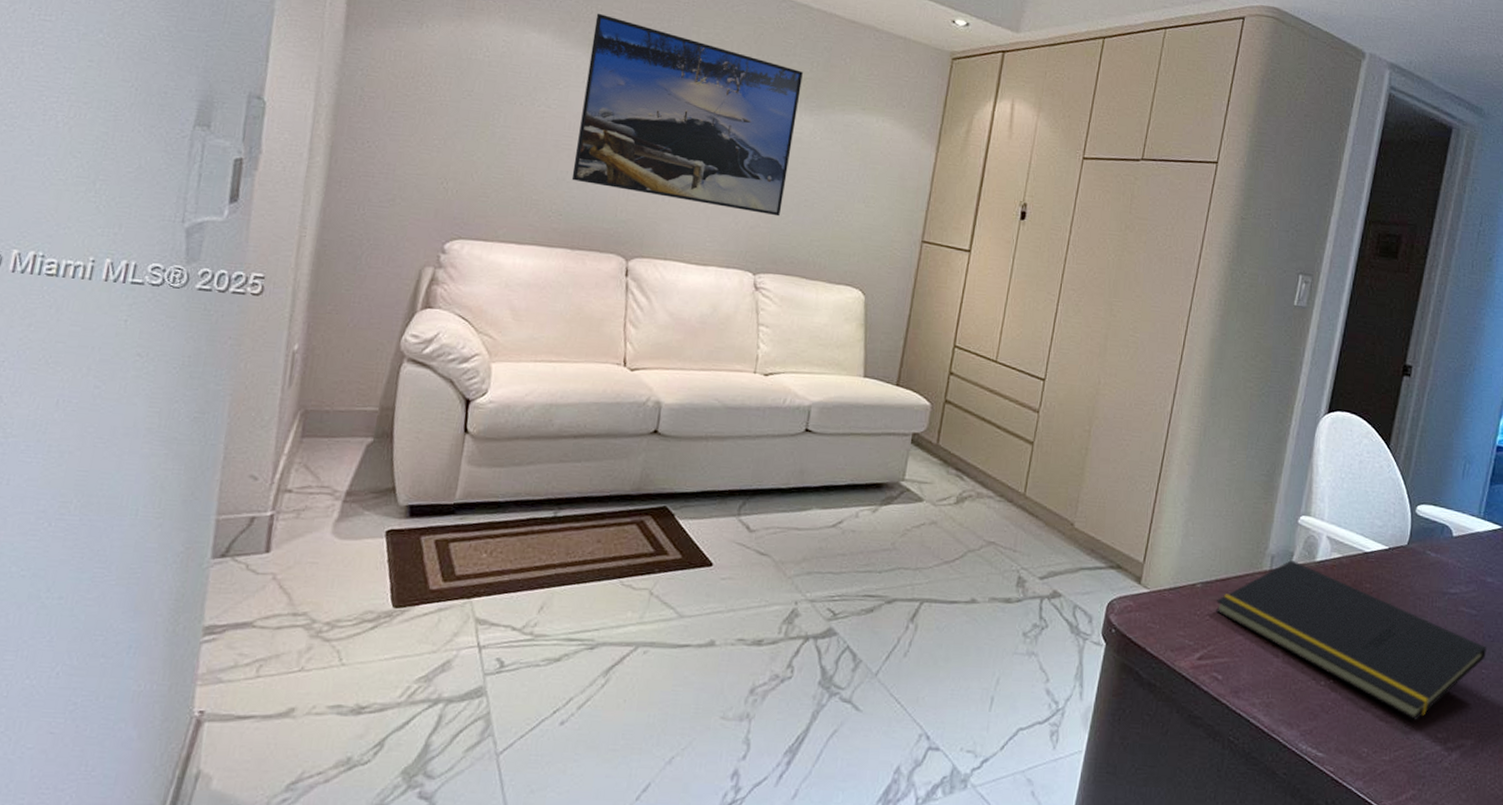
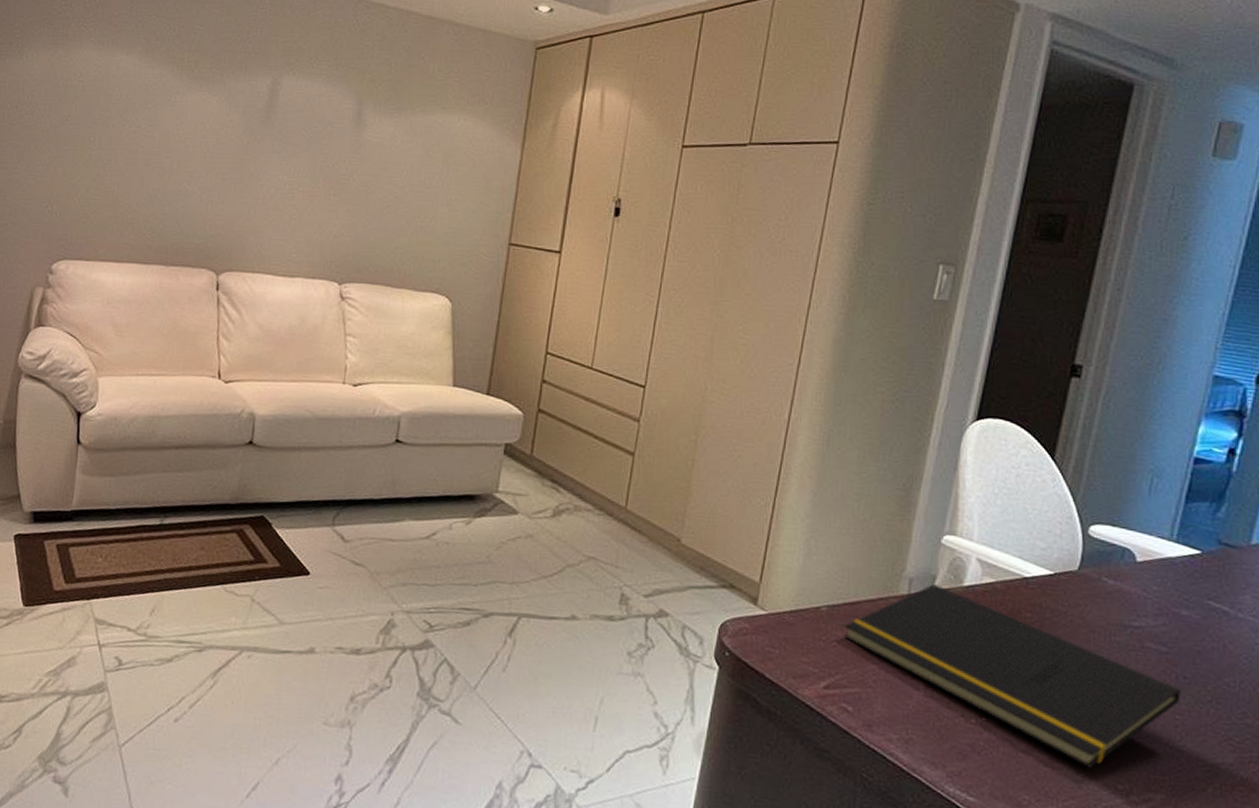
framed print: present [571,13,803,217] -> none [162,30,381,225]

